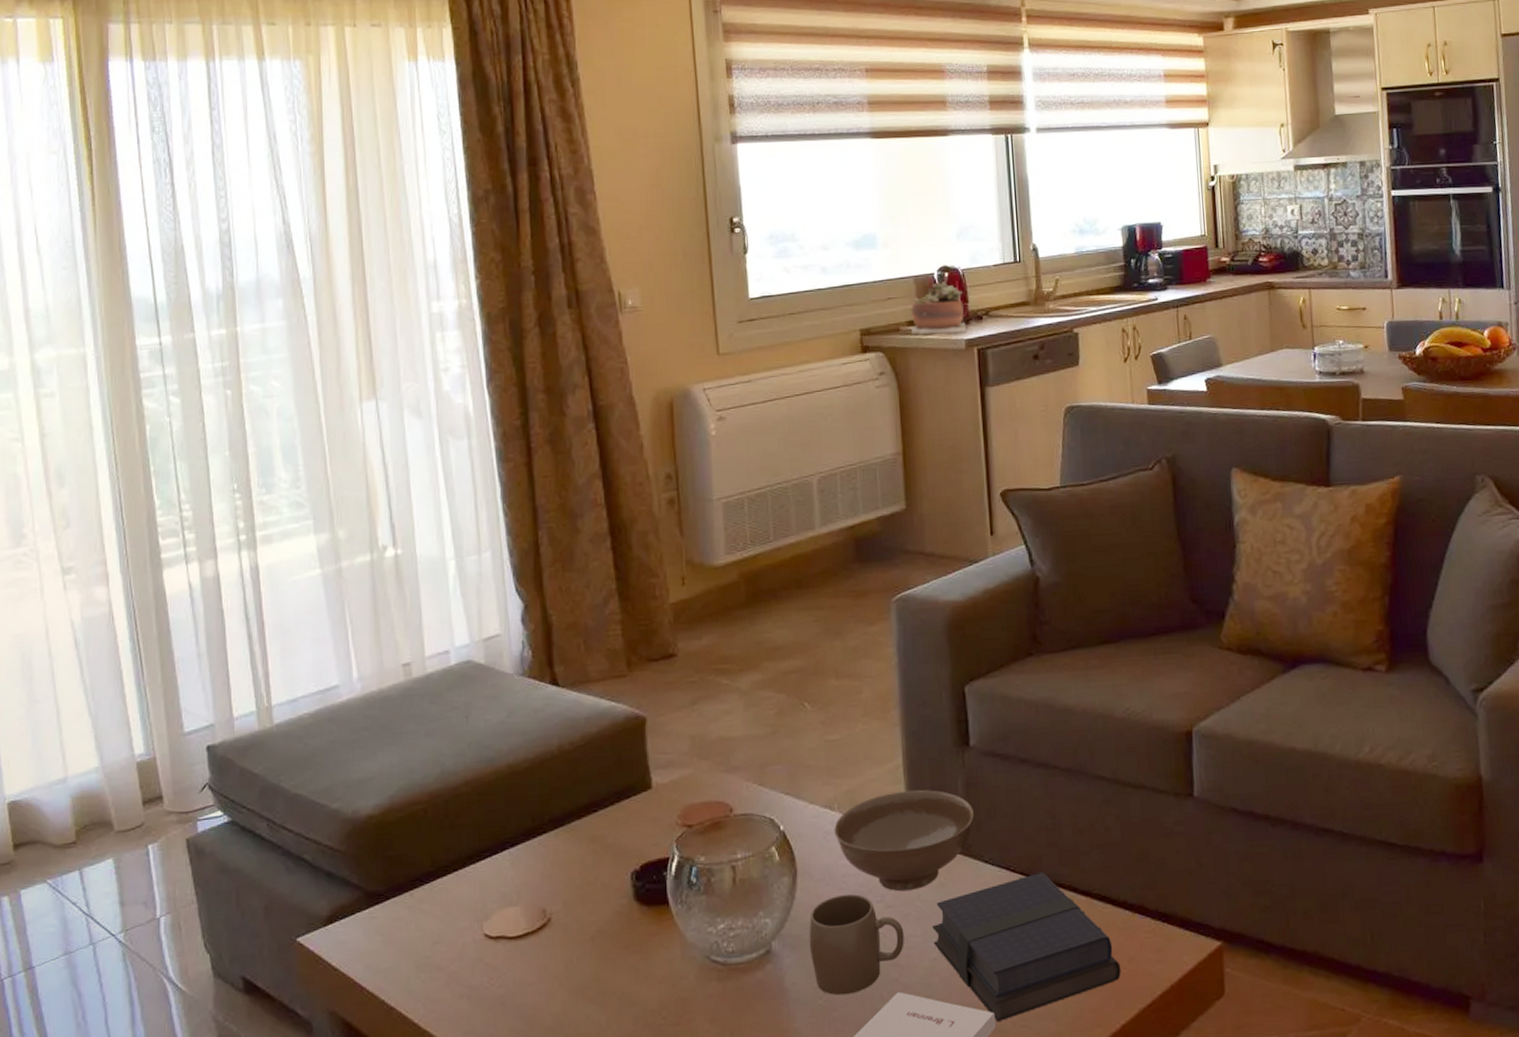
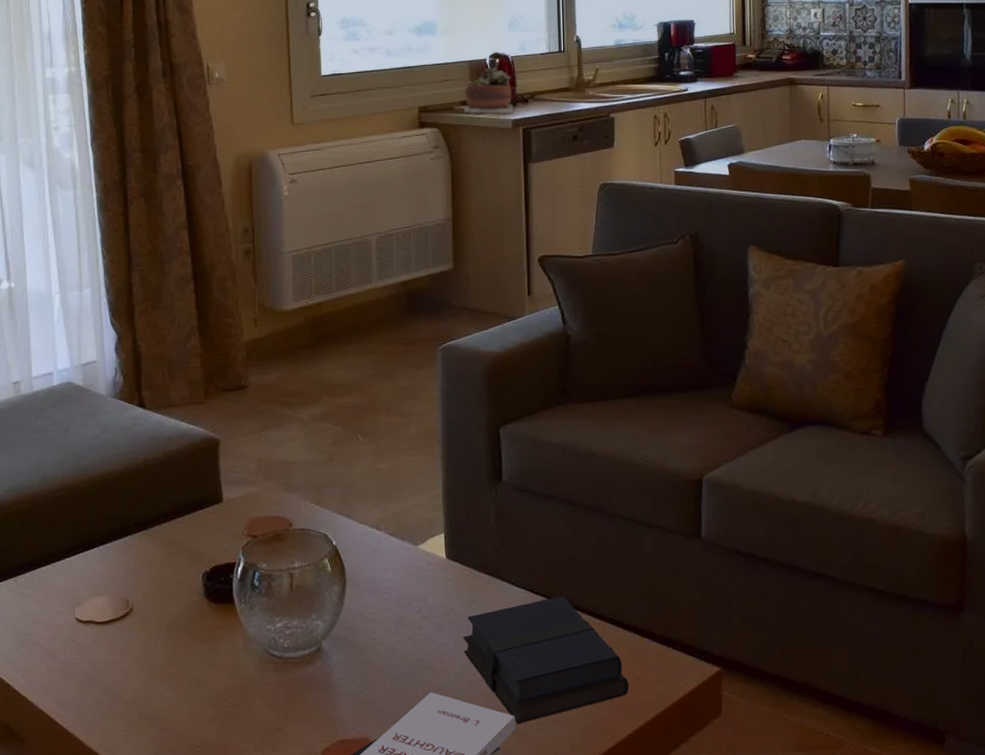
mug: present [809,894,904,996] -> none [355,605,438,692]
decorative bowl: present [834,789,974,892] -> none [380,517,503,605]

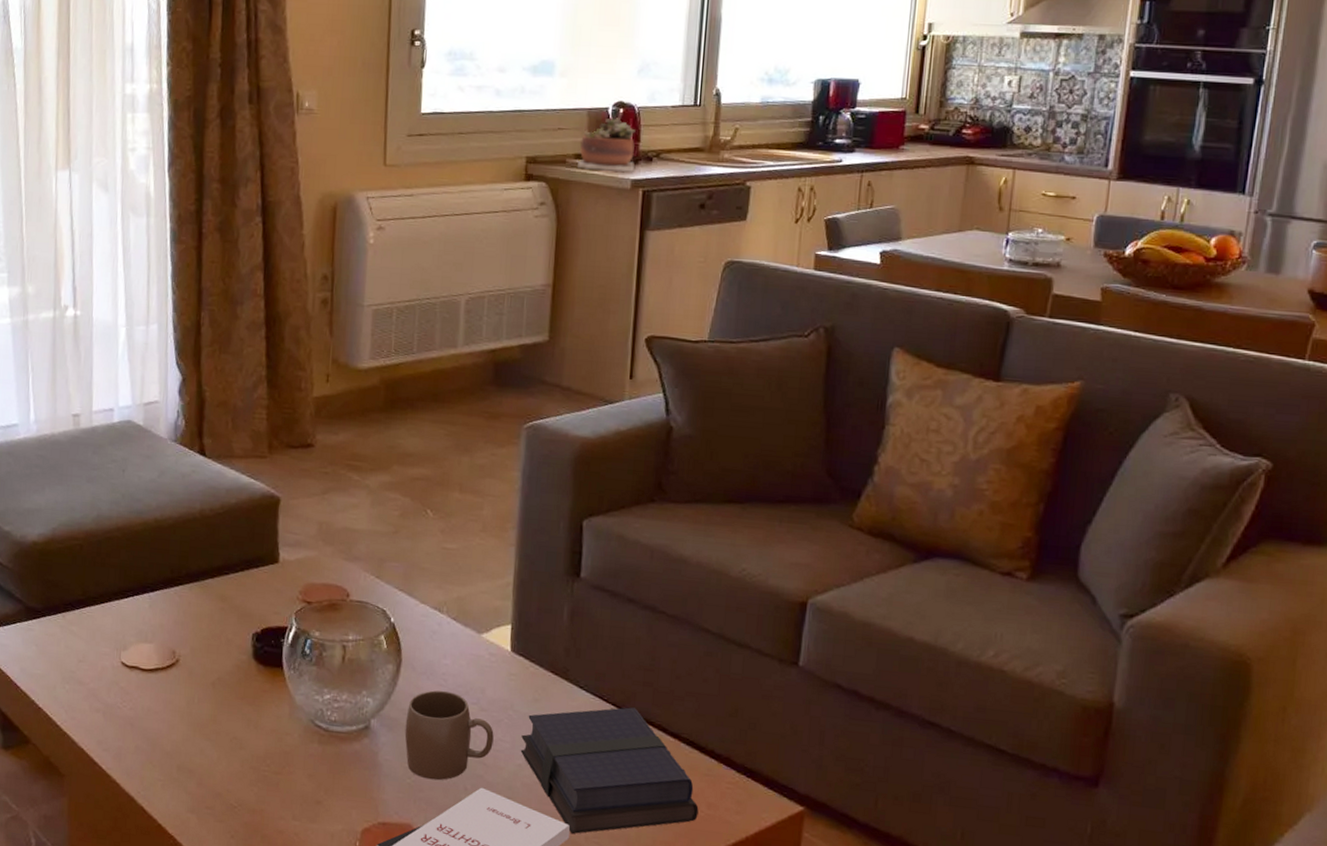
mug: none [355,605,438,692] -> present [404,690,494,781]

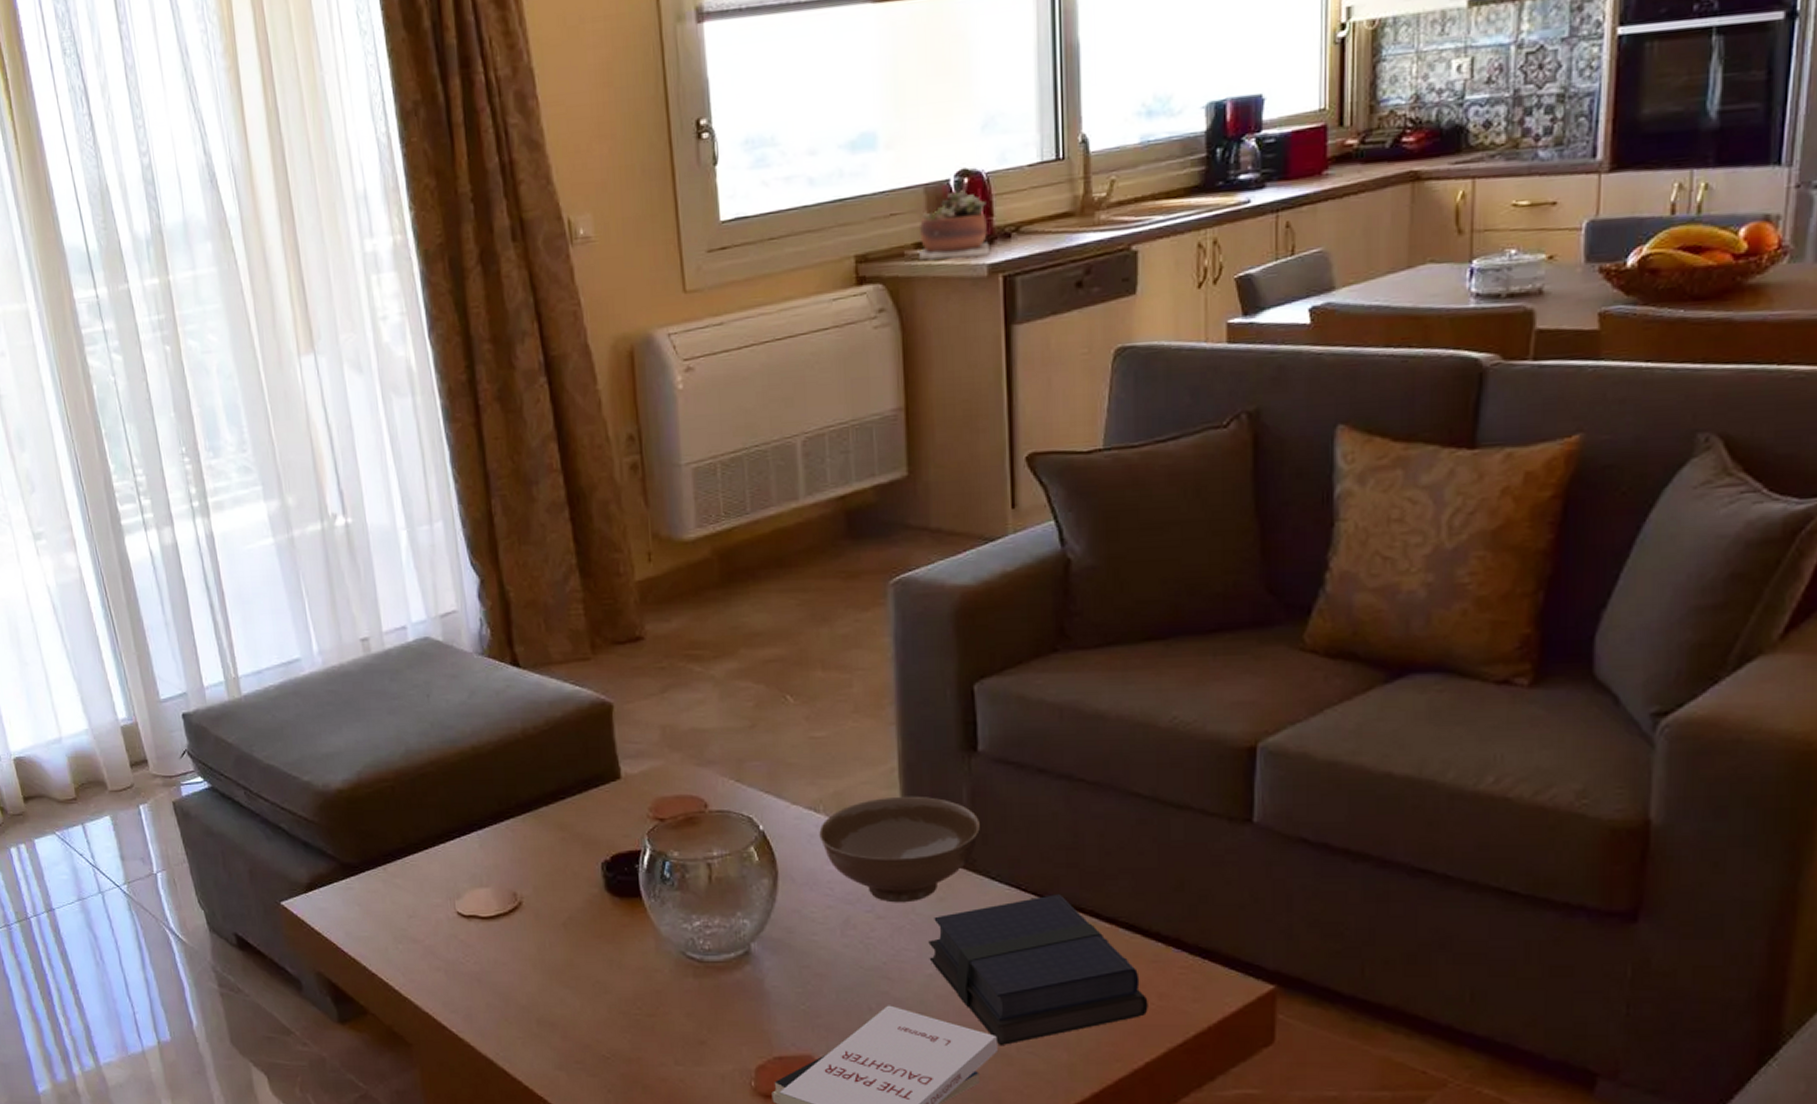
mug: present [404,690,494,781] -> none [791,902,896,1003]
decorative bowl: none [440,607,576,700] -> present [819,796,980,903]

